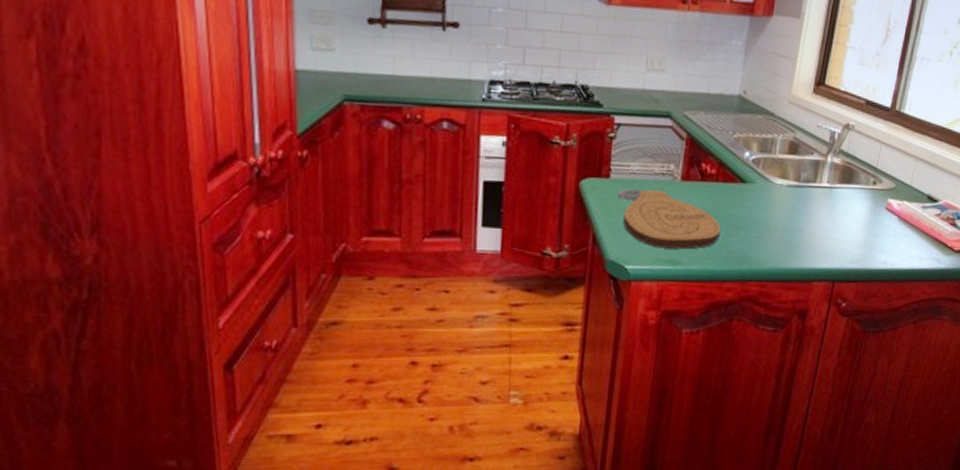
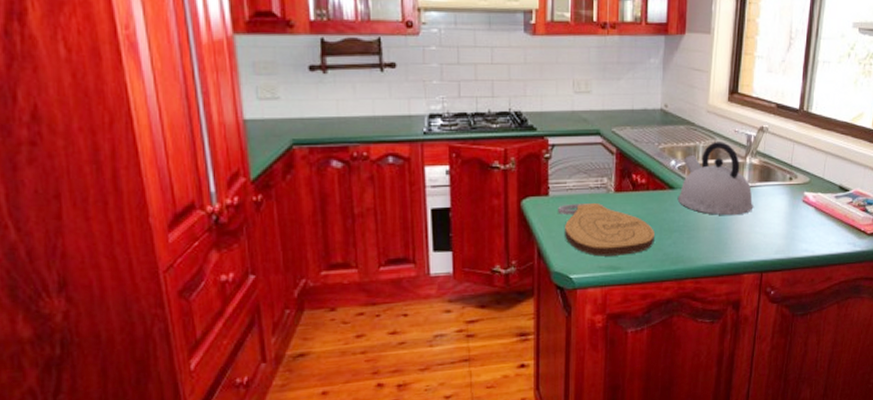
kettle: none [748,135,831,218] -> present [677,142,754,216]

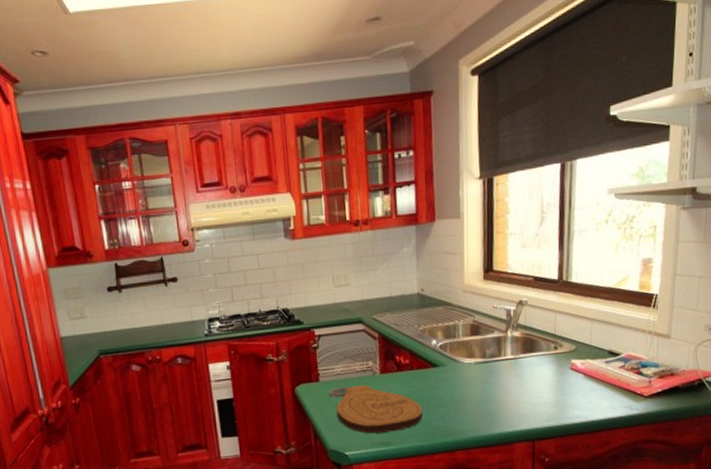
kettle: present [677,142,754,216] -> none [441,318,519,389]

